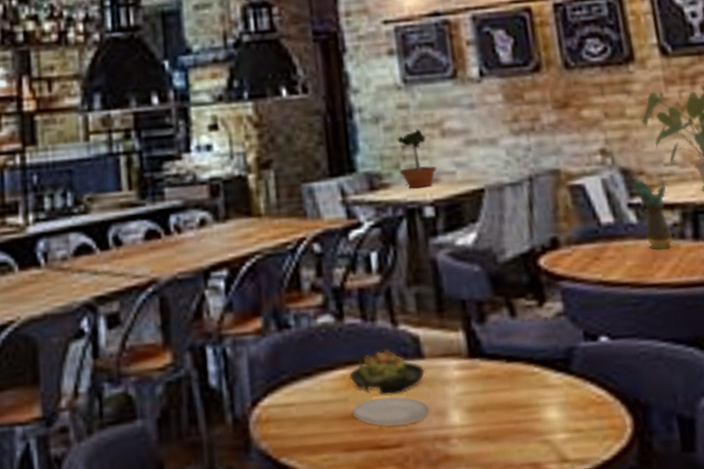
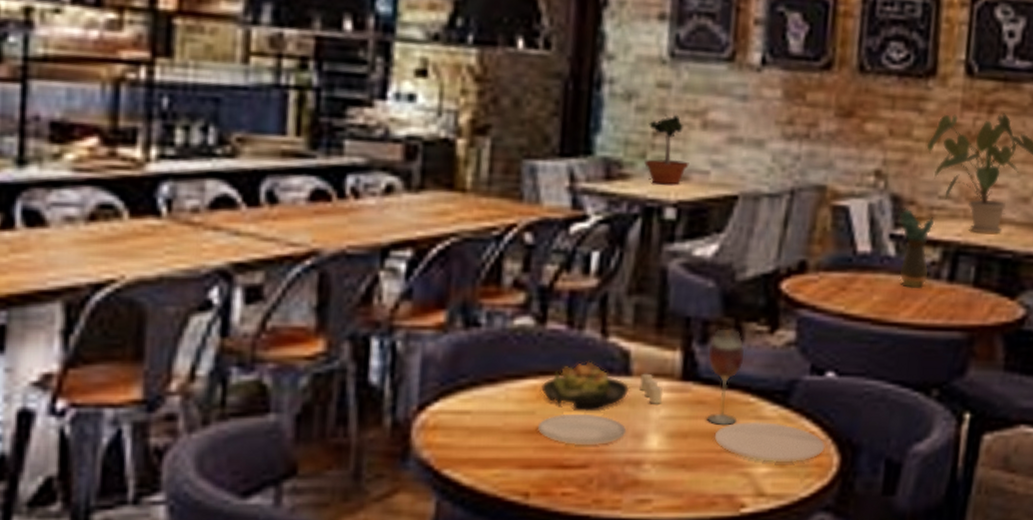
candle: none [432,354,456,383] -> present [640,373,663,406]
wineglass: none [486,306,526,397] -> present [707,328,744,426]
plate: none [509,389,615,428] -> present [714,421,825,462]

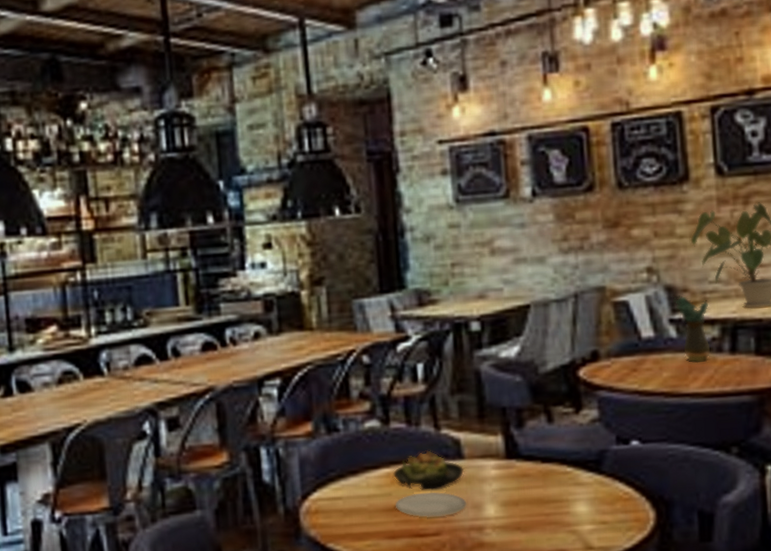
candle: present [640,373,663,406] -> none [471,455,493,481]
potted tree: present [644,112,690,185] -> none [447,246,485,305]
wineglass: present [707,328,744,426] -> none [524,413,558,494]
plate: present [714,421,825,462] -> none [541,487,640,520]

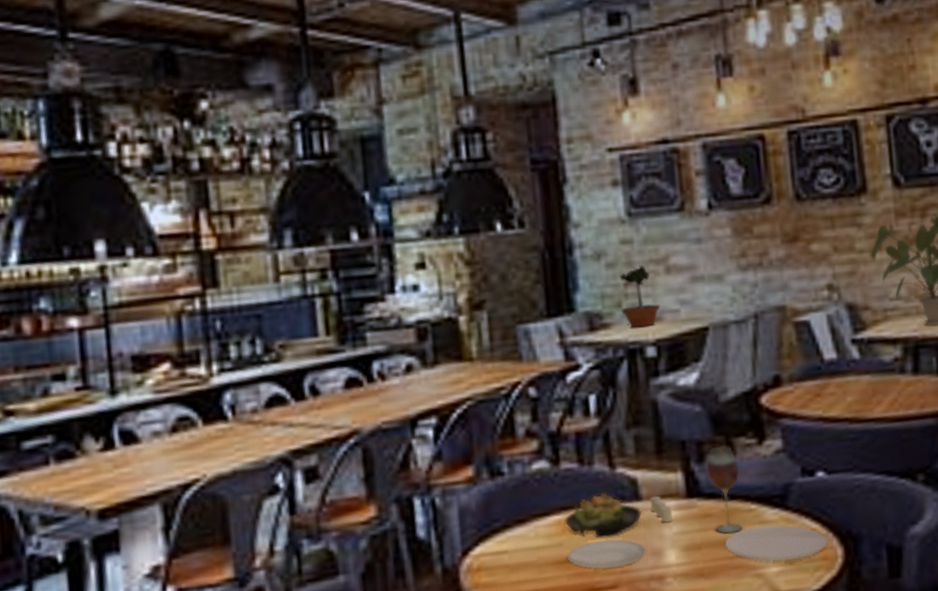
potted tree: none [447,246,485,305] -> present [619,263,661,328]
candle: none [471,455,493,481] -> present [650,495,673,524]
wineglass: none [524,413,558,494] -> present [705,445,742,535]
plate: none [541,487,640,520] -> present [724,524,828,562]
vase: present [673,294,711,364] -> none [854,312,894,386]

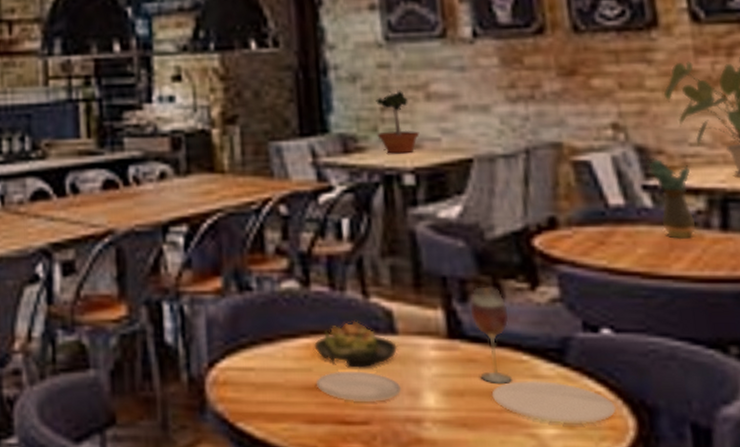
candle: present [650,495,673,524] -> none [406,331,432,364]
vase: none [854,312,894,386] -> present [645,155,697,240]

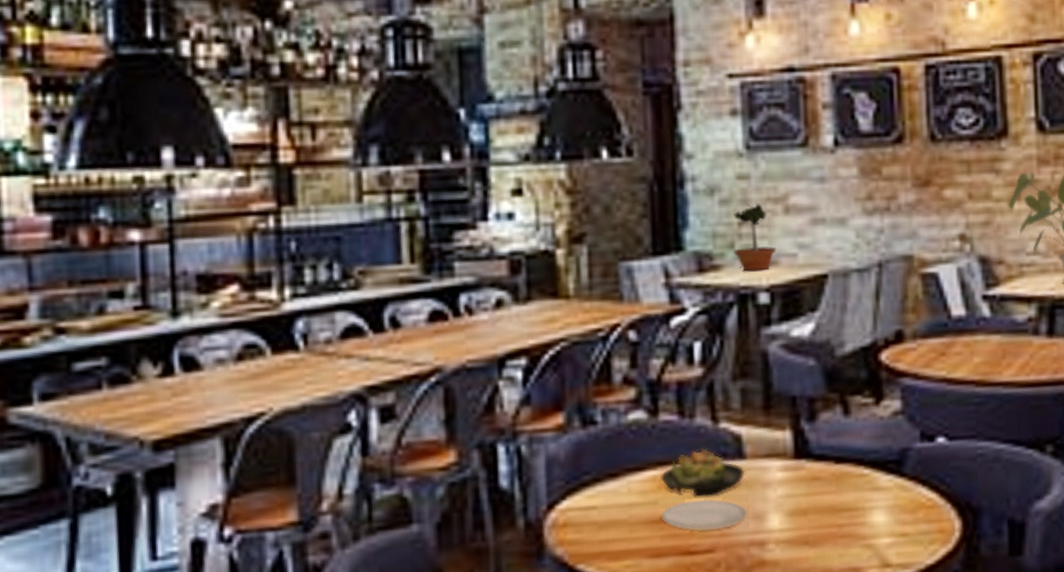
wineglass: present [469,287,512,385] -> none [817,404,853,500]
plate: present [491,380,616,423] -> none [833,492,945,532]
vase: present [645,155,697,240] -> none [987,266,1027,348]

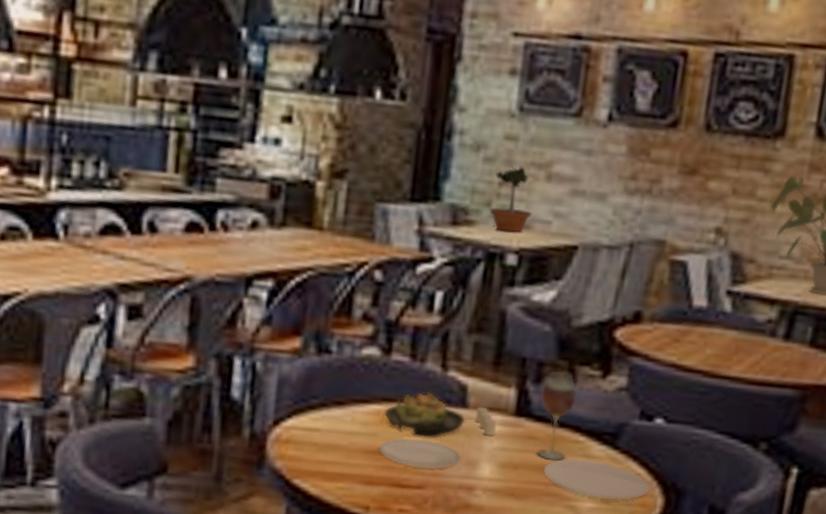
candle: none [754,454,779,486] -> present [475,406,497,437]
wineglass: none [817,404,853,500] -> present [537,370,576,461]
plate: none [833,492,945,532] -> present [543,458,650,500]

